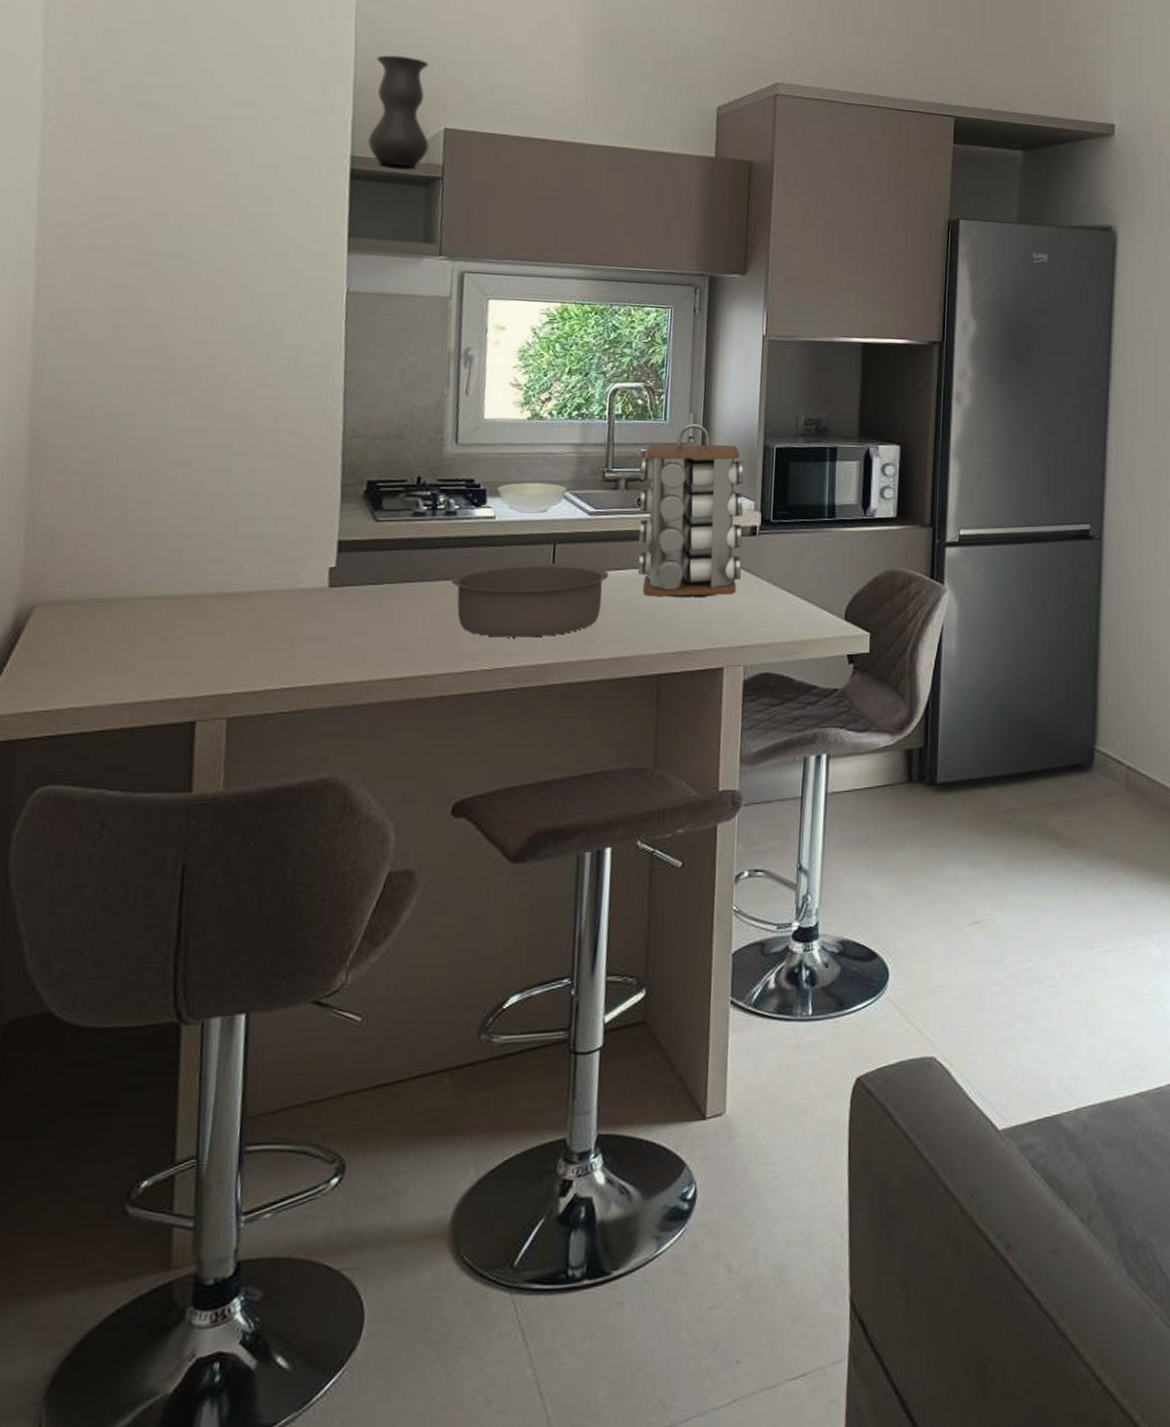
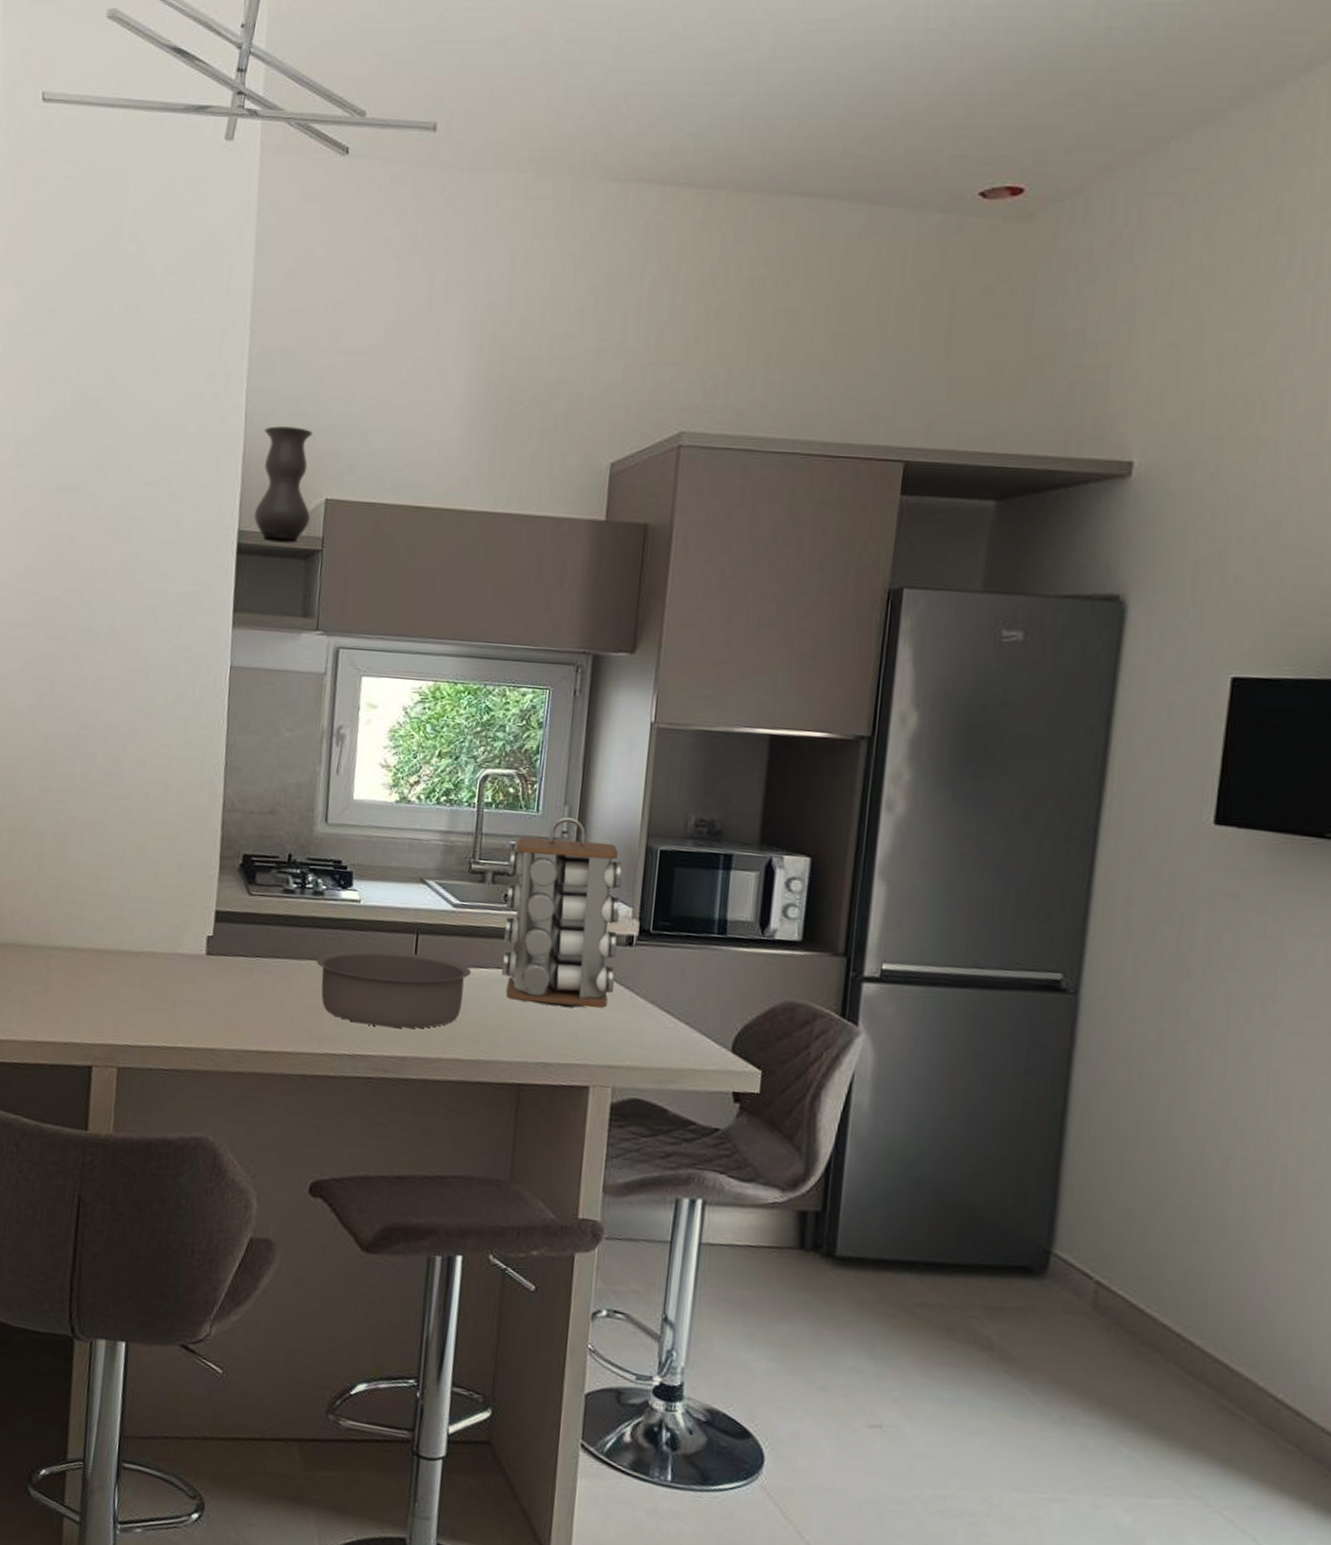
bowl: present [497,482,567,514] -> none [363,867,432,901]

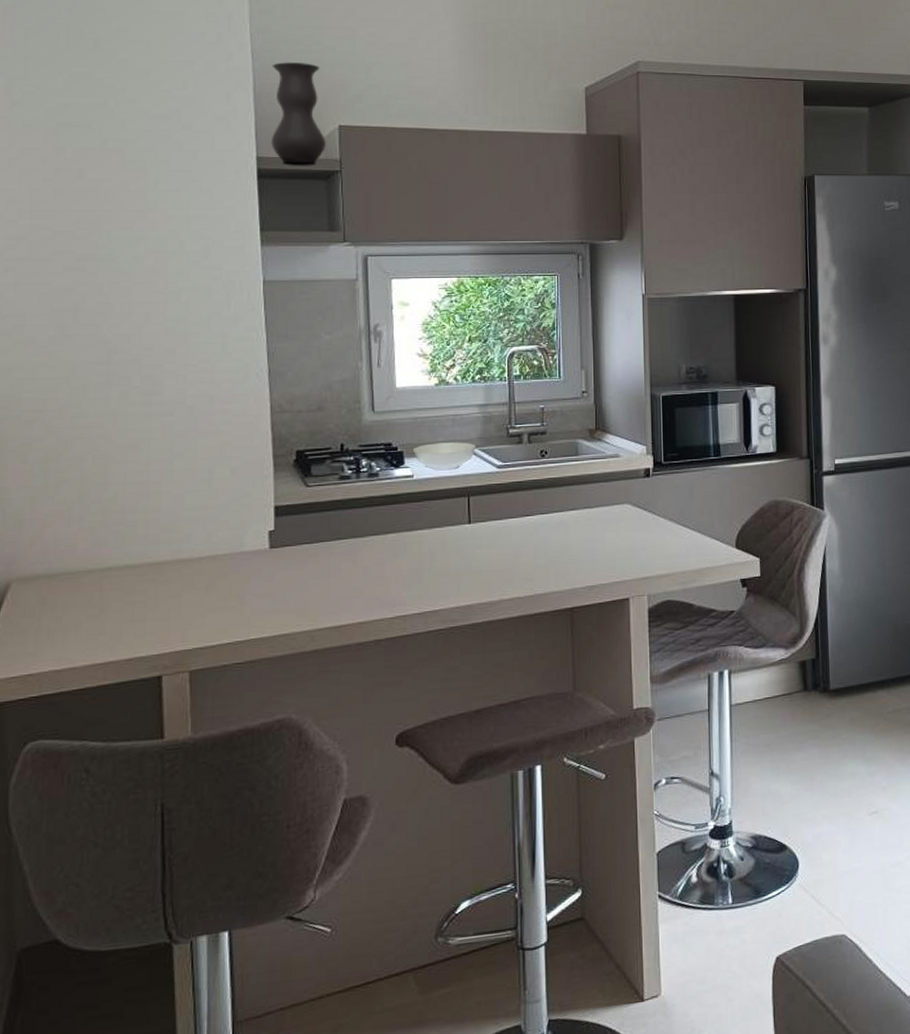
bowl: present [316,950,471,1029] -> none [378,513,519,584]
bowl: none [363,867,432,901] -> present [413,442,476,471]
spice rack: present [501,816,622,1009] -> none [541,378,640,538]

